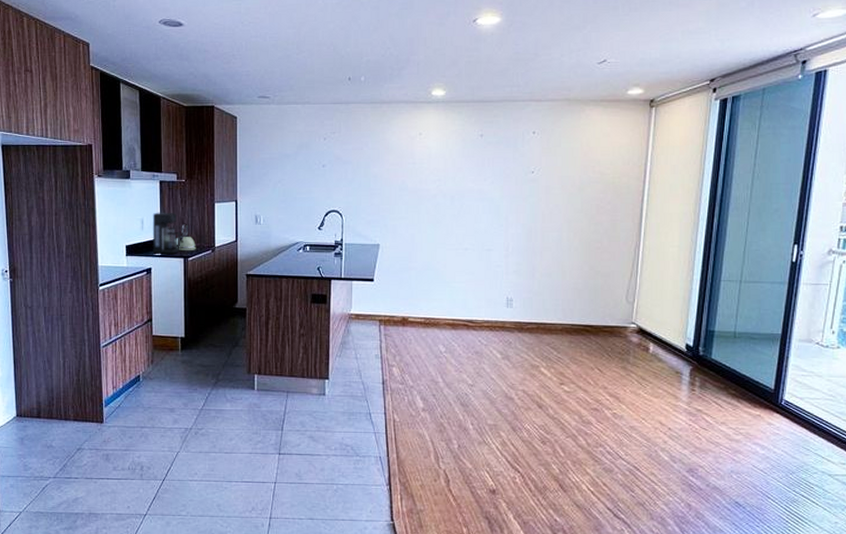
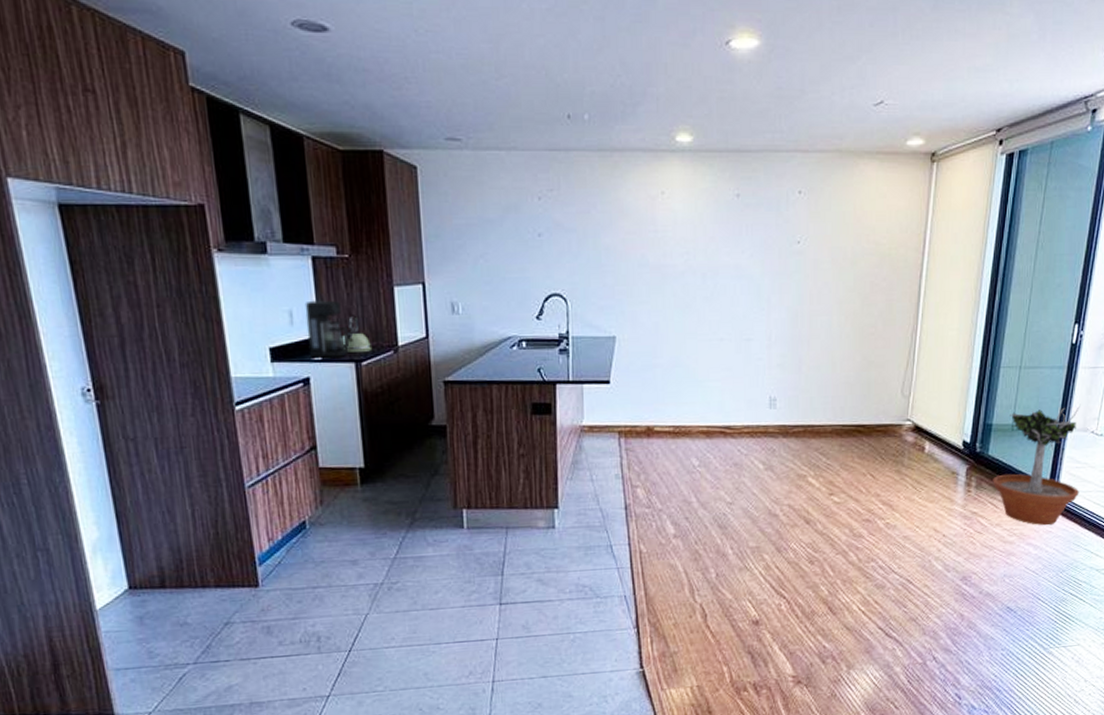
potted tree: none [717,316,807,427] -> present [993,404,1081,525]

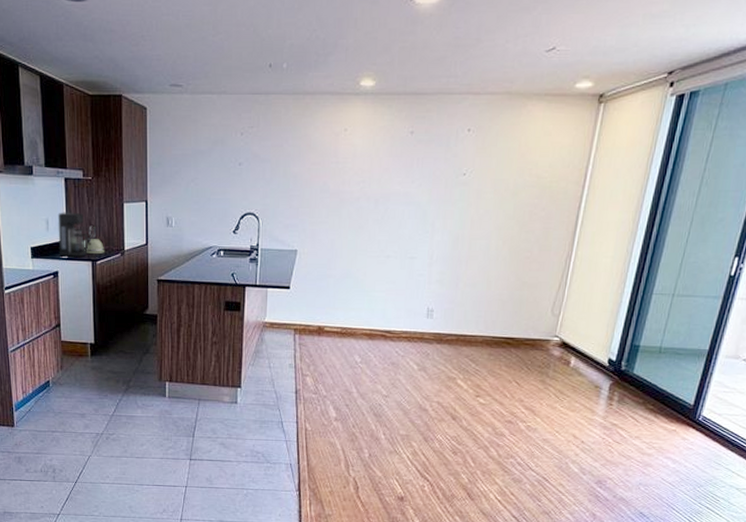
potted tree: present [993,404,1081,525] -> none [635,332,734,442]

